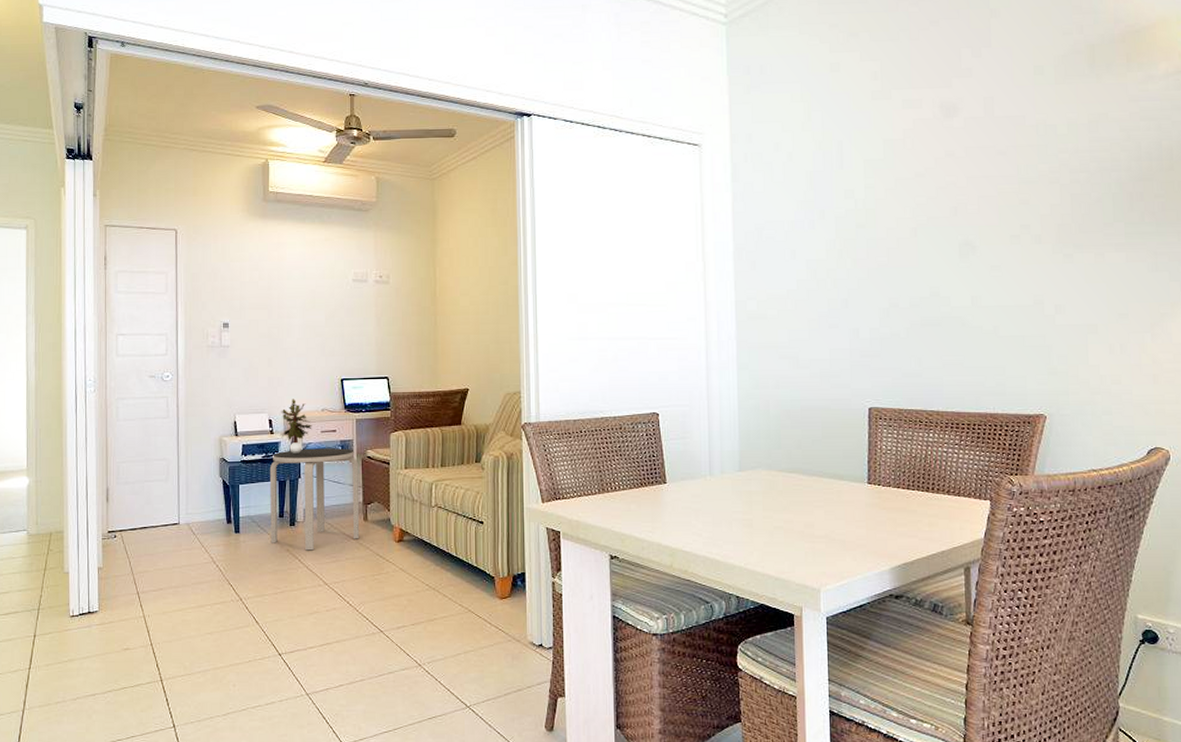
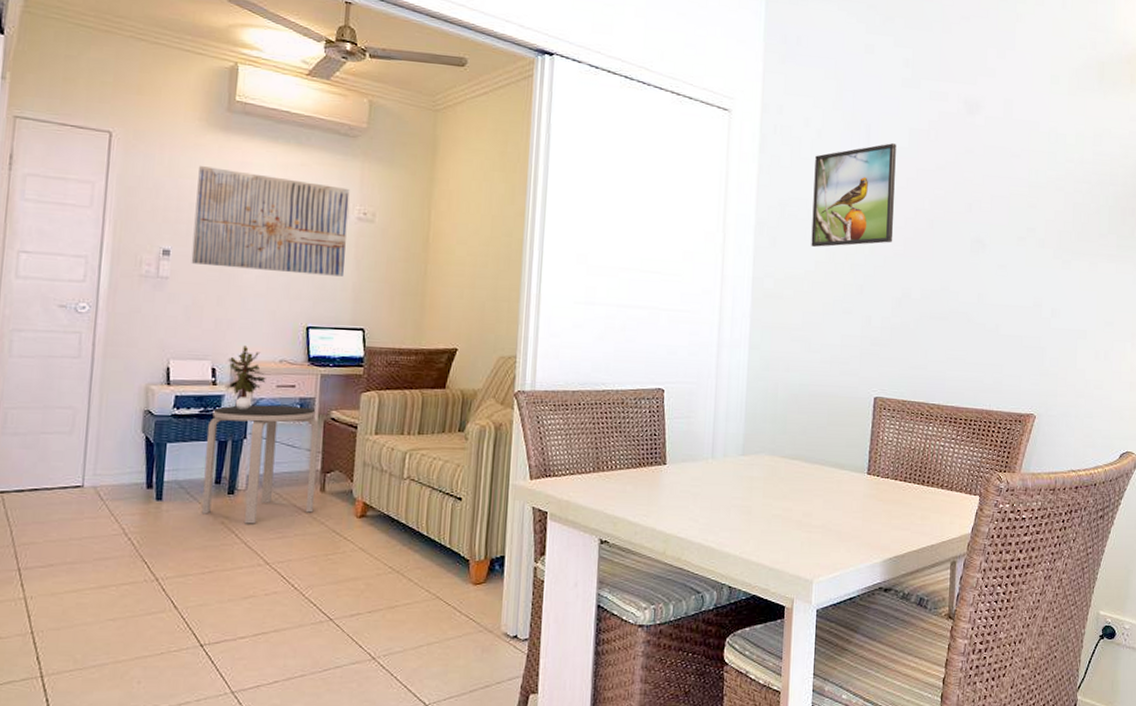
wall art: none [245,250,368,334] -> present [191,166,350,277]
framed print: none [788,157,876,266] -> present [811,143,896,247]

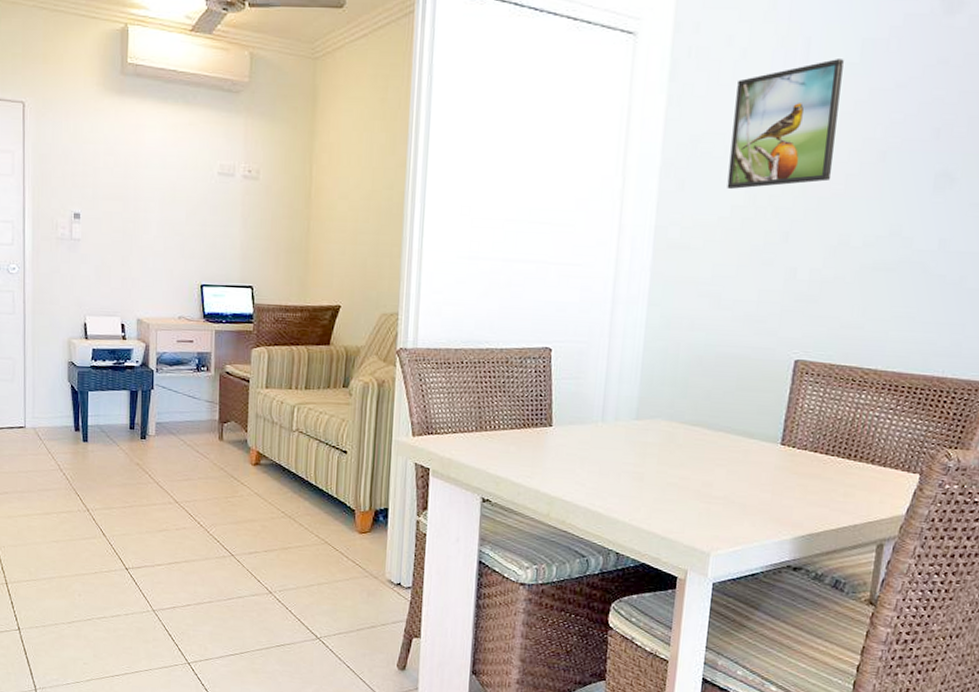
wall art: present [191,166,350,277] -> none [98,131,235,235]
side table: present [201,404,319,524] -> none [120,358,216,467]
potted plant: present [224,345,266,411] -> none [133,303,168,364]

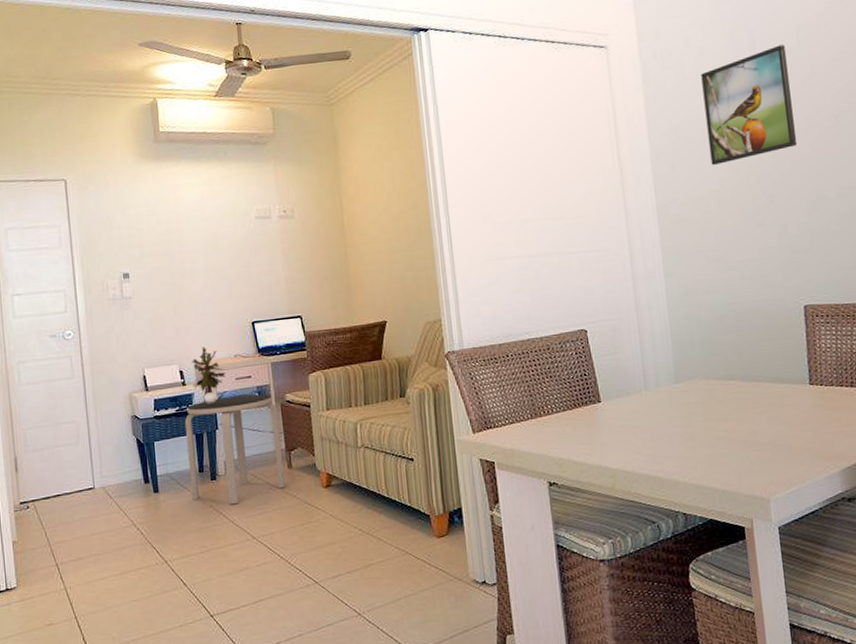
side table: none [120,358,216,467] -> present [185,394,285,505]
potted plant: none [133,303,168,364] -> present [192,347,226,405]

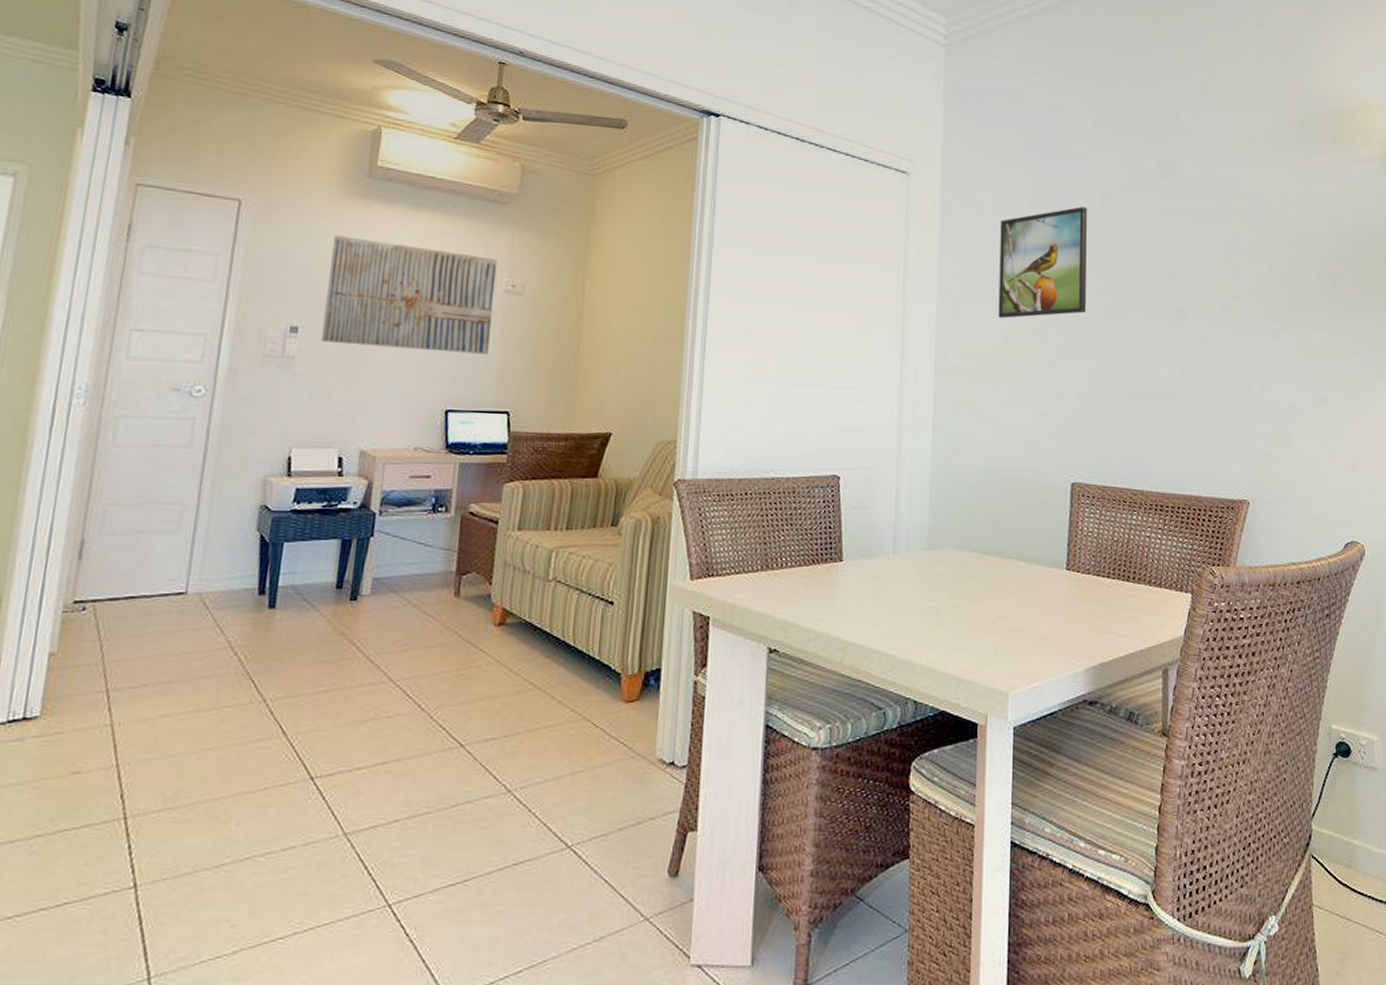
wall art: none [140,191,276,282] -> present [320,236,498,354]
side table: present [185,394,285,505] -> none [319,498,456,635]
potted plant: present [192,347,226,405] -> none [351,431,398,505]

